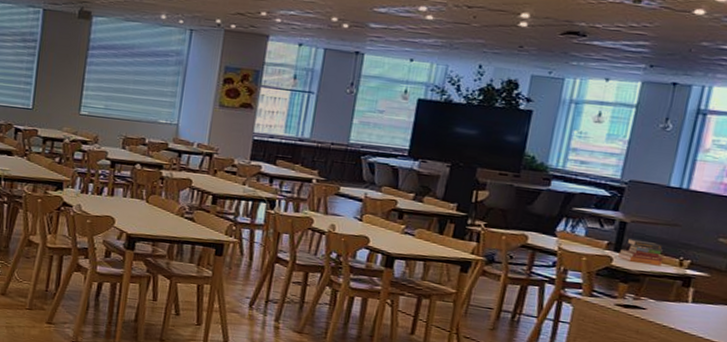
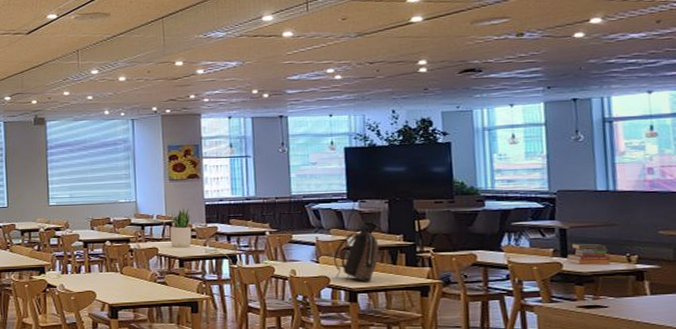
planter: none [207,139,236,185] -> present [170,207,192,248]
backpack: none [376,189,430,250] -> present [333,227,379,283]

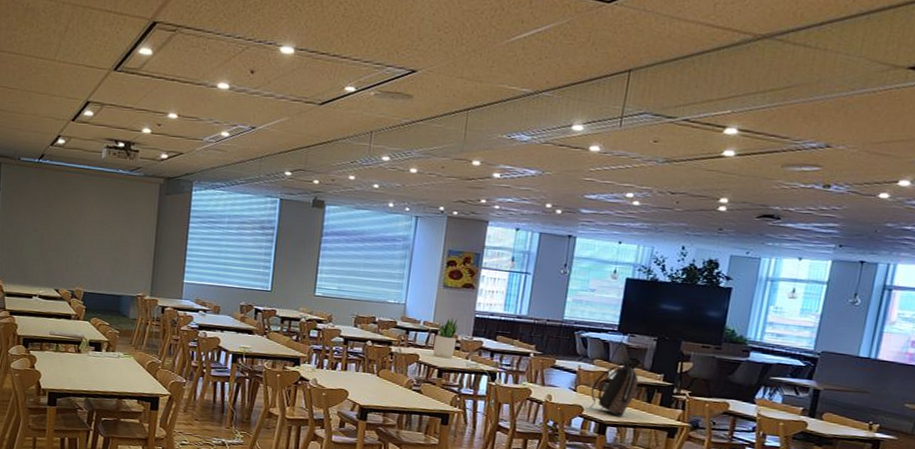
books: present [565,243,611,265] -> none [811,405,854,430]

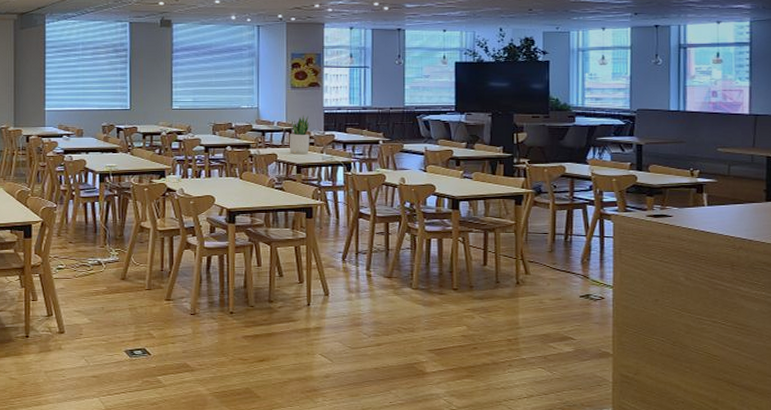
backpack: present [590,361,639,417] -> none [439,138,481,191]

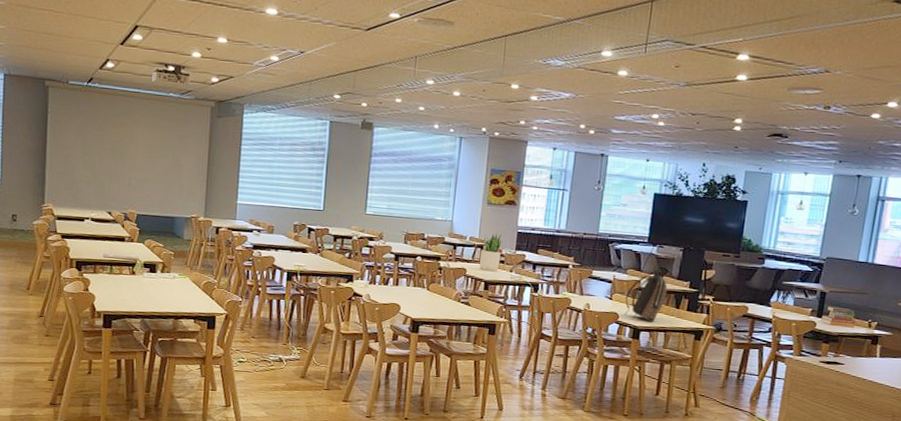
backpack: none [439,138,481,191] -> present [624,270,668,323]
books: none [640,158,677,178] -> present [819,306,855,328]

